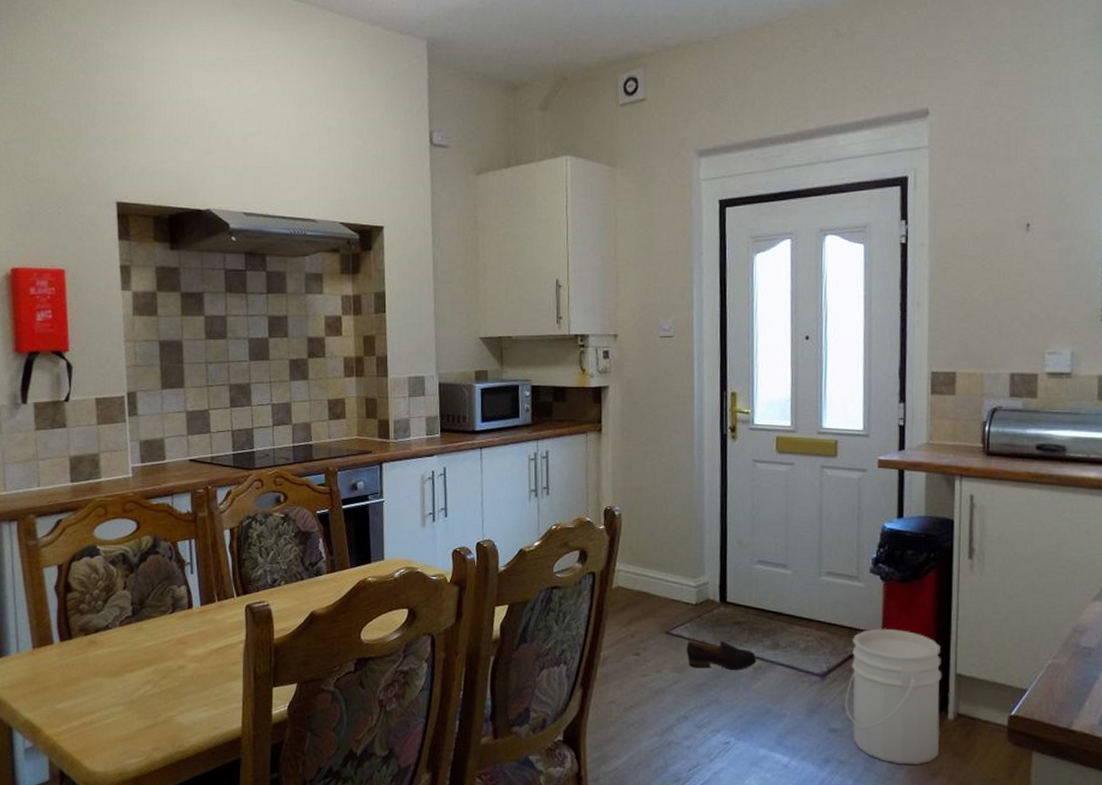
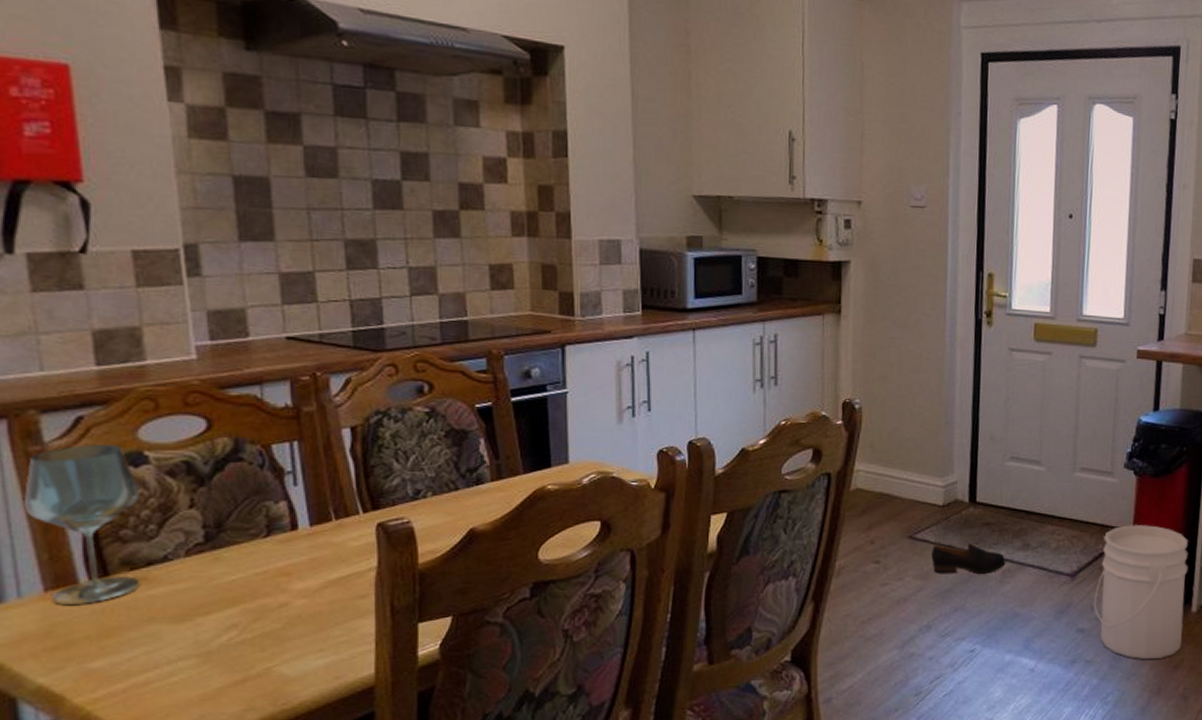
wine glass: none [24,539,93,660] -> present [23,443,140,606]

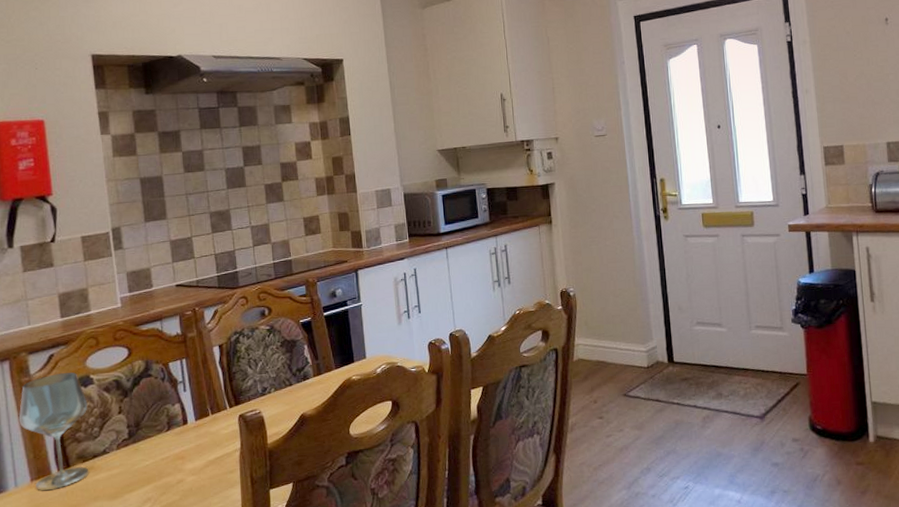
shoe: present [931,543,1006,574] -> none [643,396,705,424]
bucket: present [1093,524,1188,660] -> none [782,369,866,487]

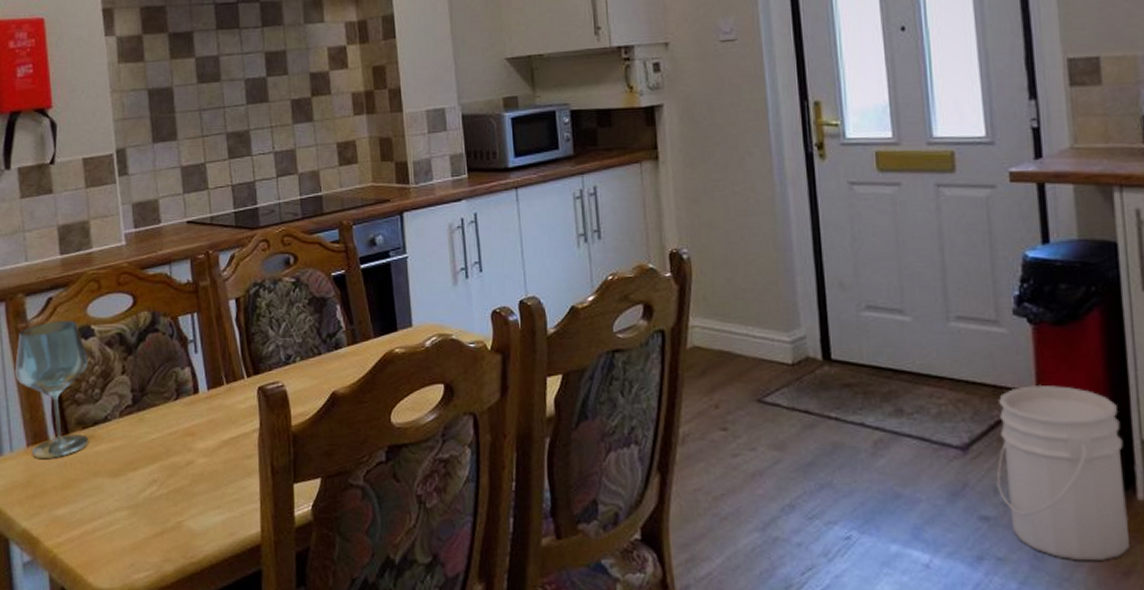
bucket: none [782,369,866,487] -> present [996,384,1131,561]

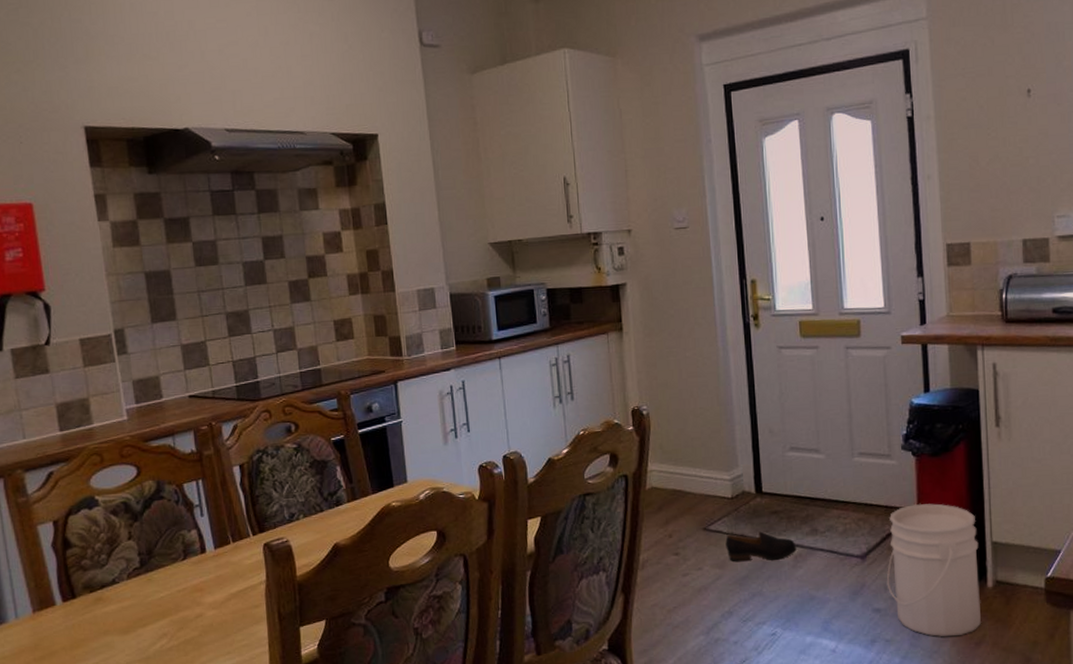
wine glass: present [14,320,89,459] -> none [16,492,97,623]
shoe: none [785,408,877,445] -> present [725,531,797,562]

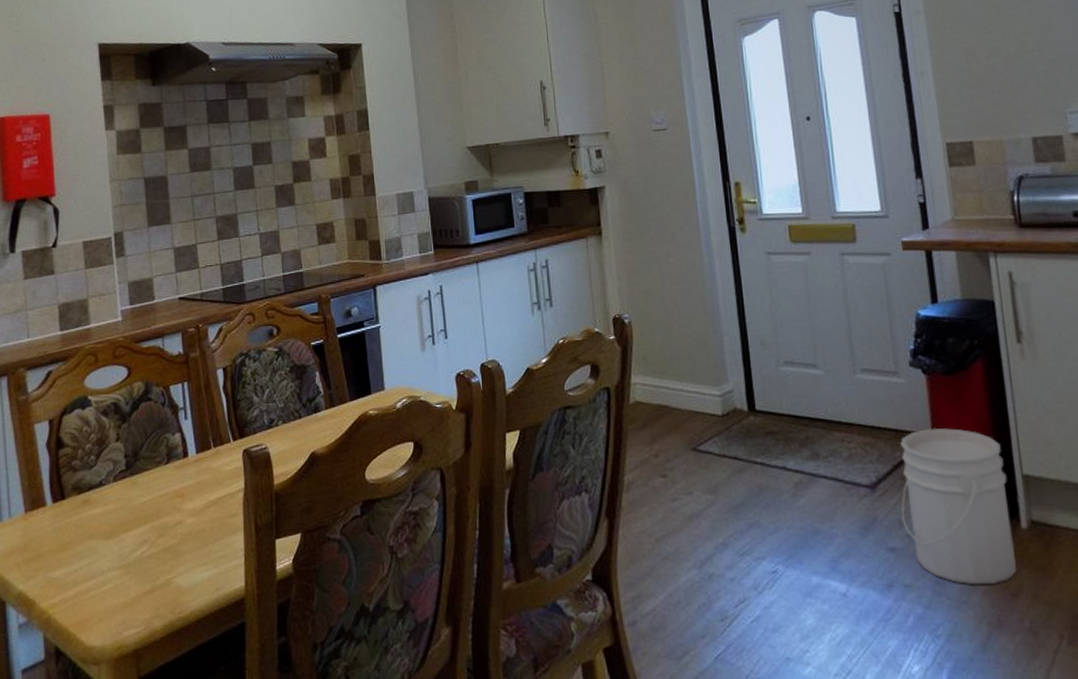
shoe: present [725,531,797,562] -> none [717,454,797,488]

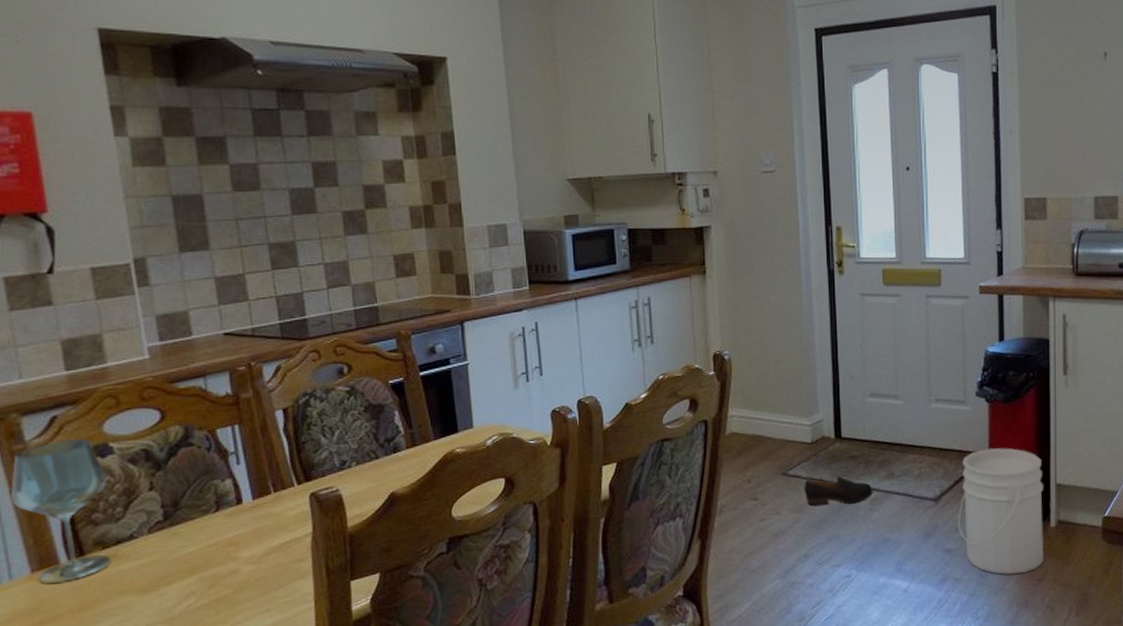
wine glass: none [15,392,85,524] -> present [10,439,111,584]
shoe: none [717,454,797,488] -> present [804,476,873,506]

